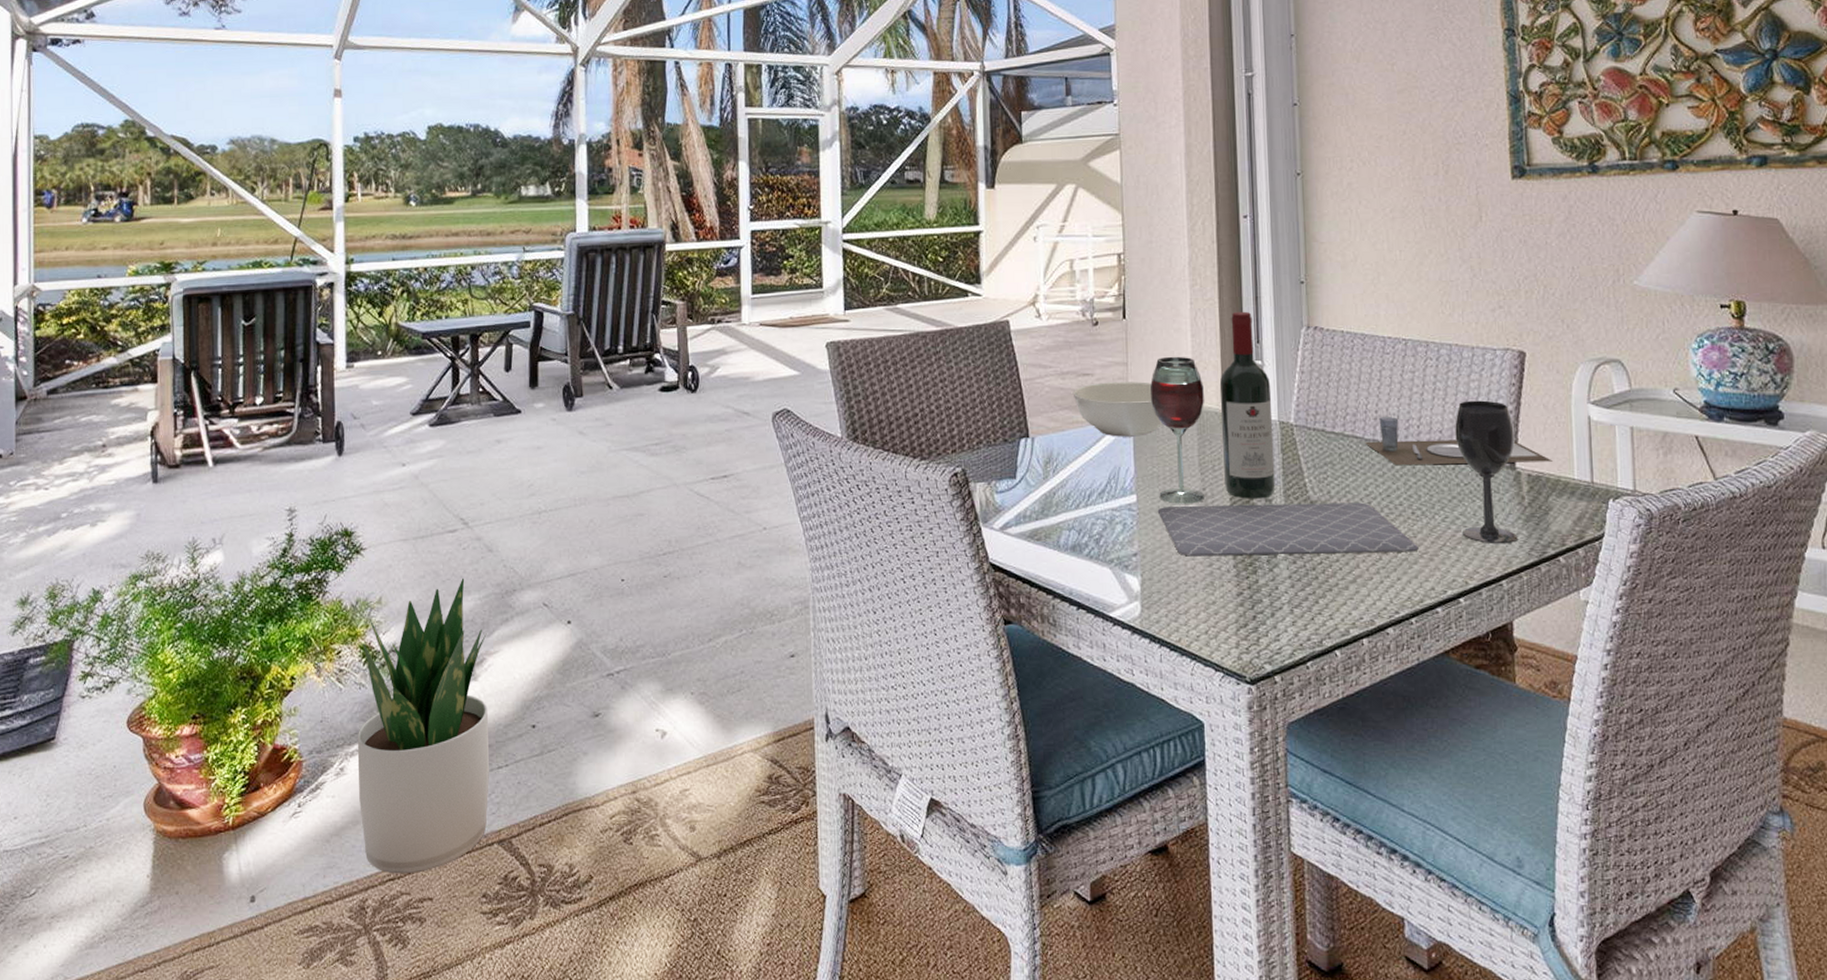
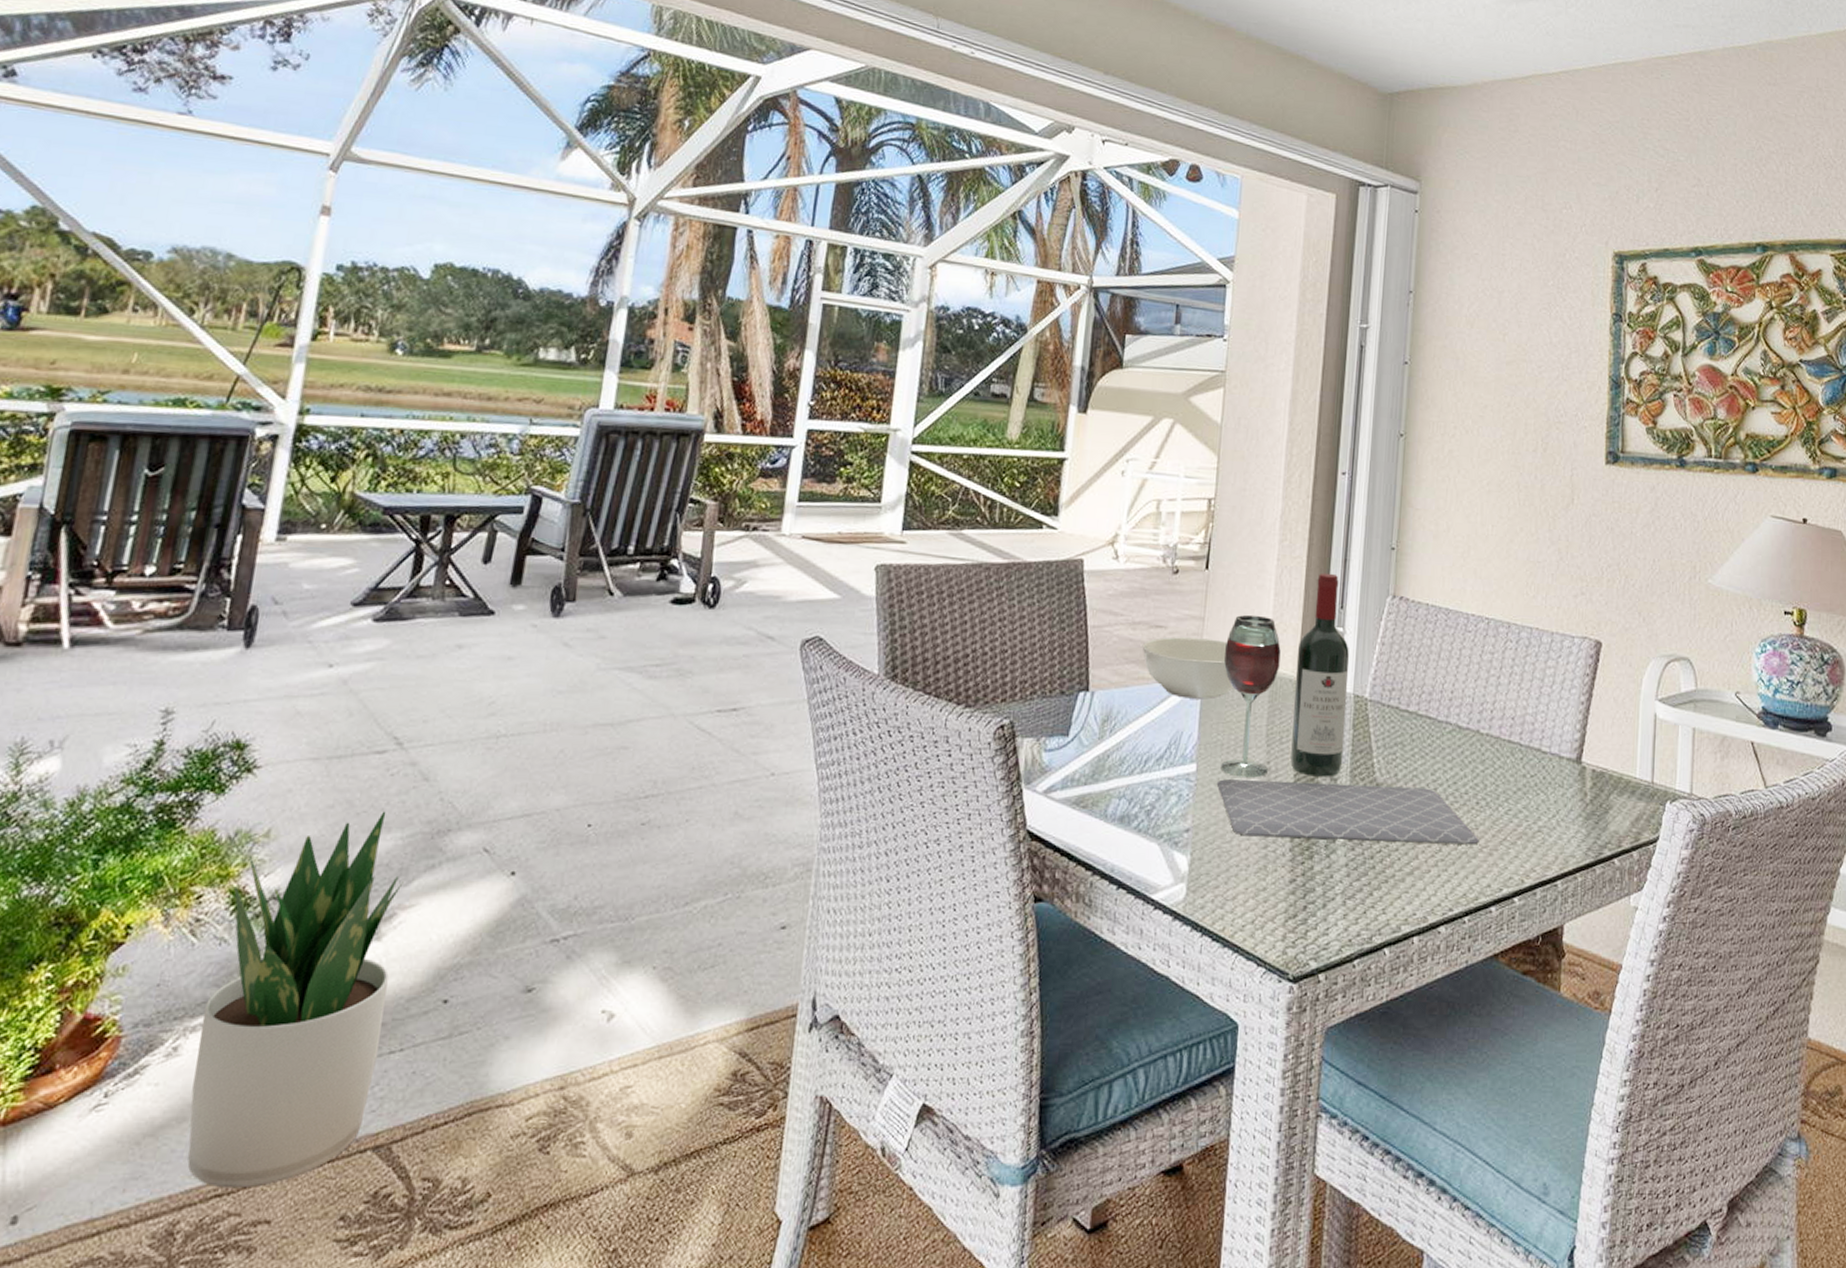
place setting: present [1365,417,1553,466] -> none [1437,698,1617,758]
wine glass: present [1454,400,1518,545] -> none [1523,688,1585,842]

